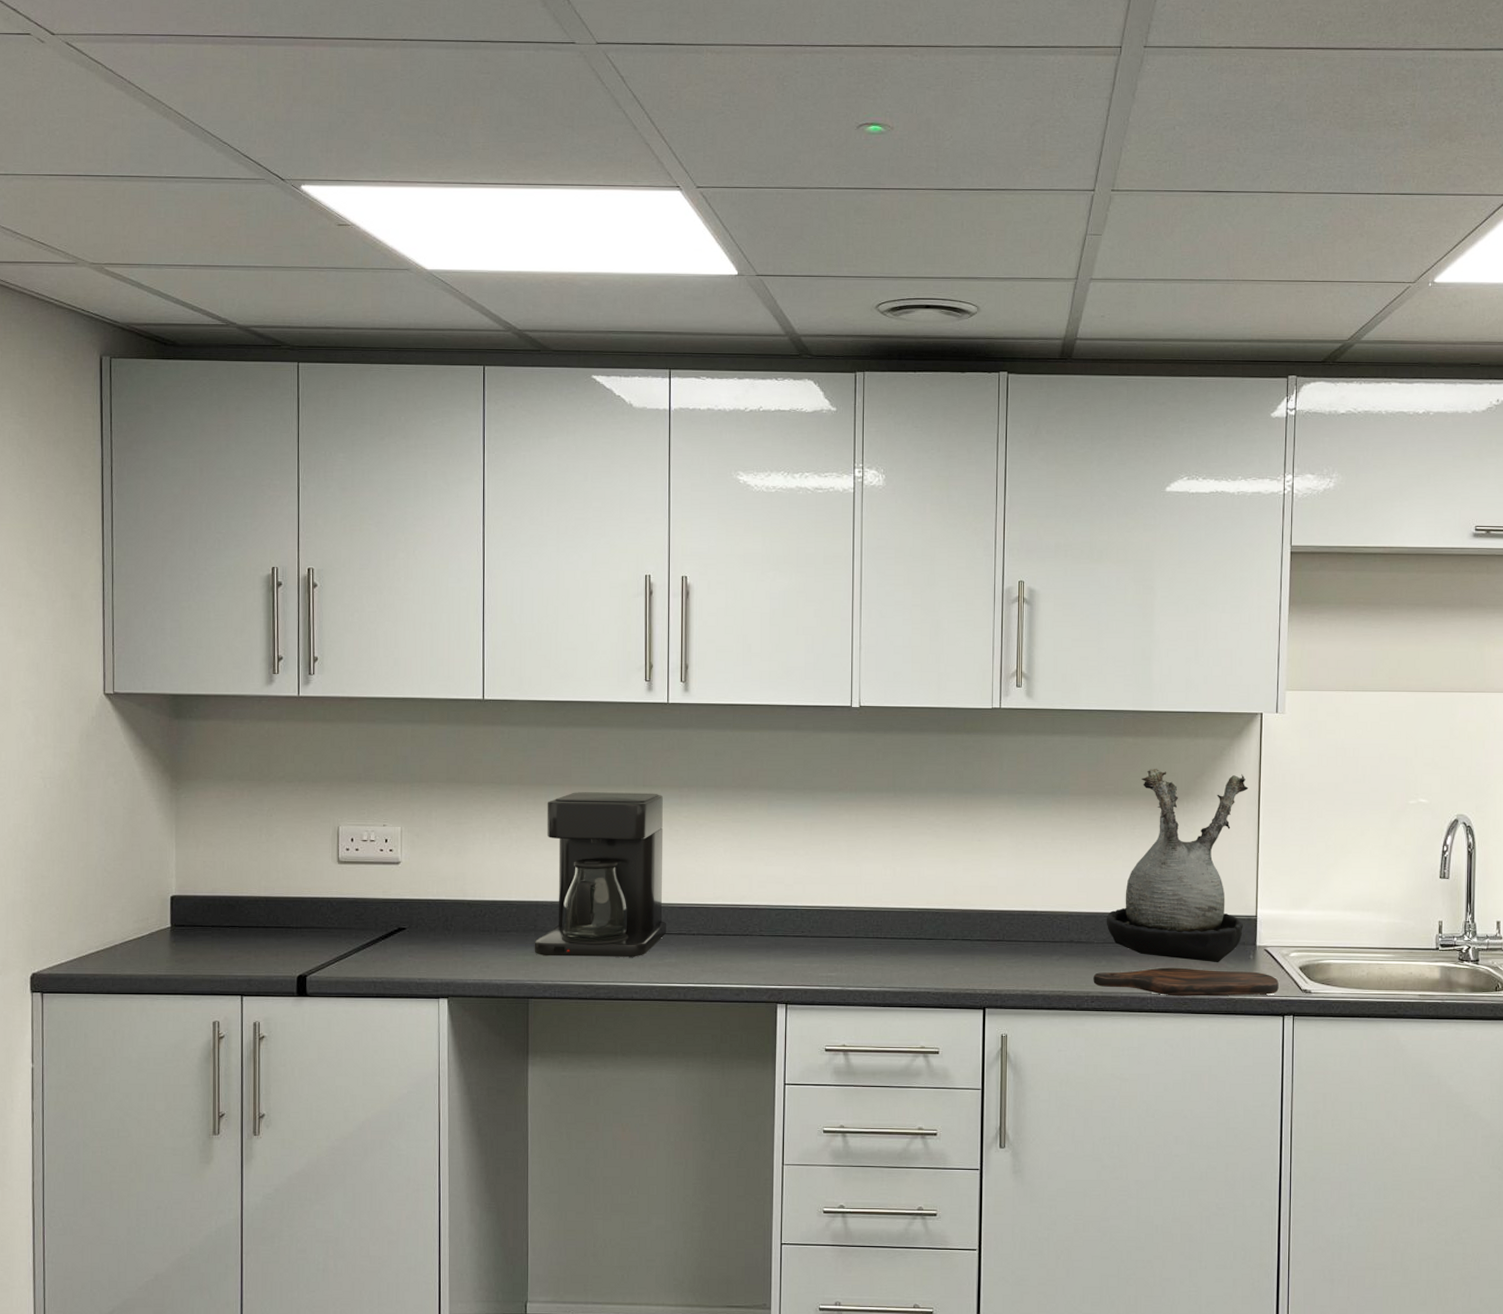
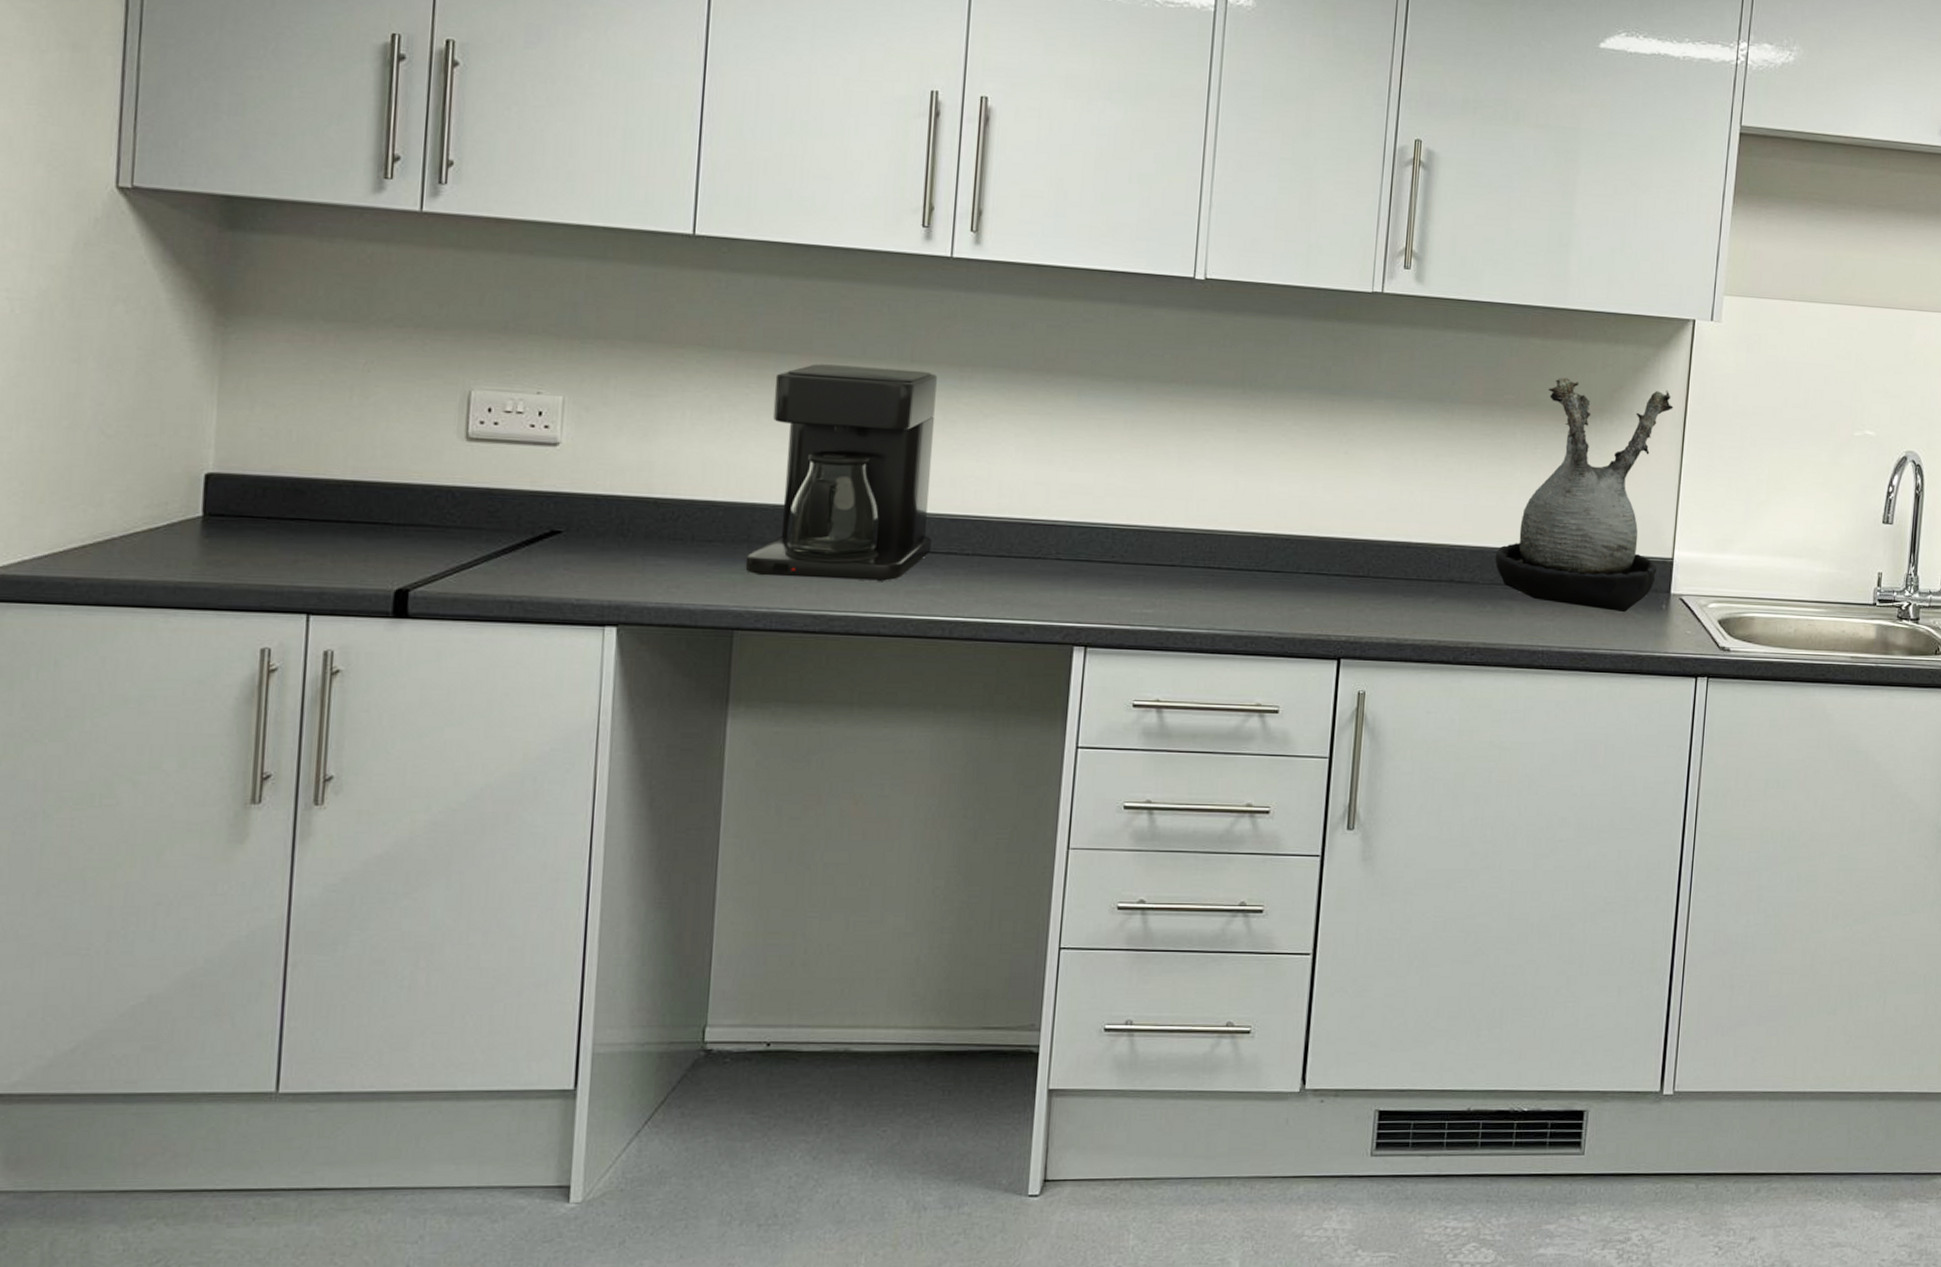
cutting board: present [1093,967,1279,997] -> none [1475,615,1694,653]

